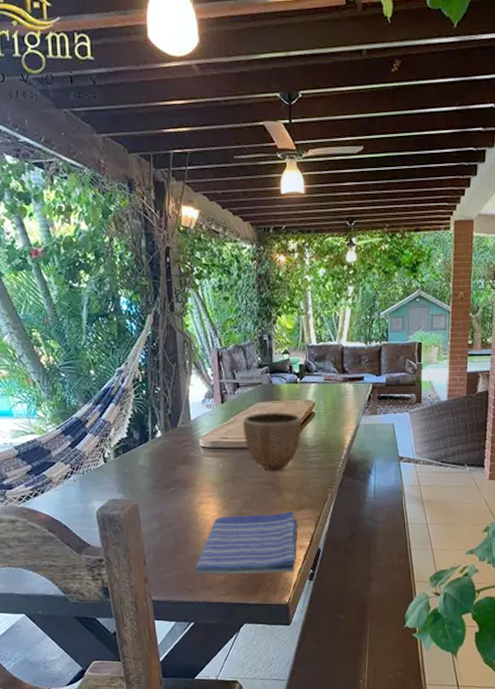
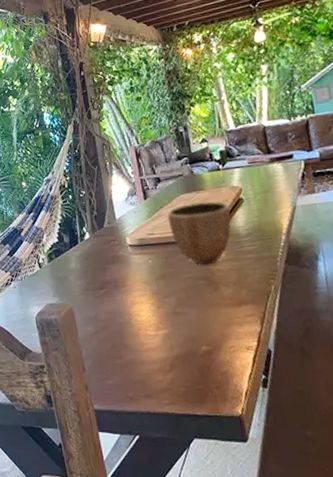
dish towel: present [194,511,297,575] -> none [134,307,244,382]

